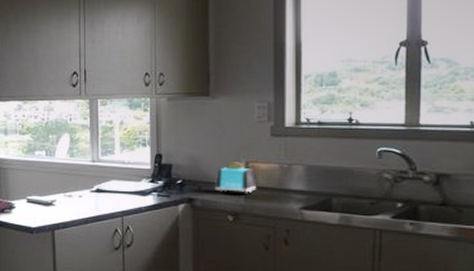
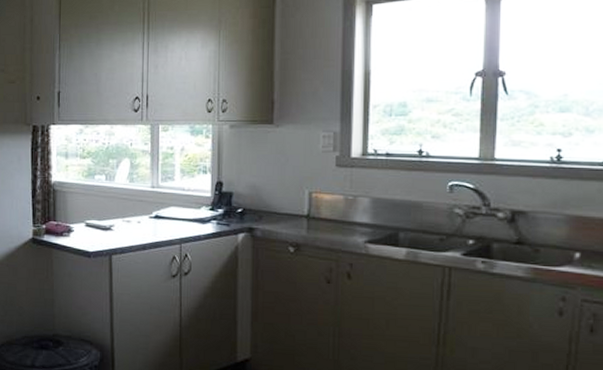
toaster: present [215,162,256,194] -> none [277,192,319,225]

